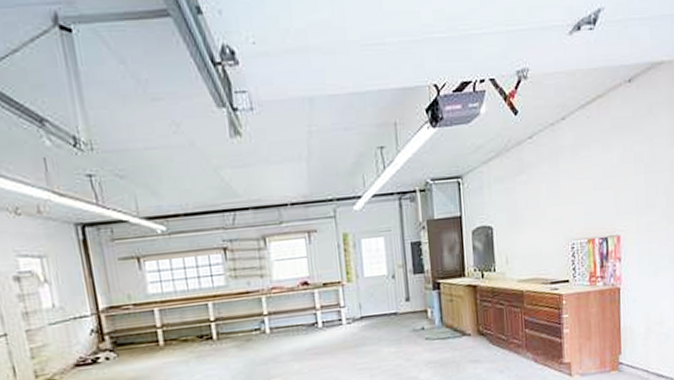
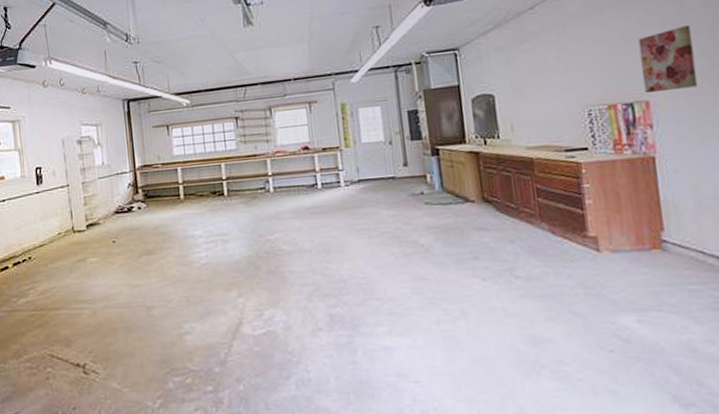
wall art: none [616,163,658,229] -> present [638,24,698,94]

